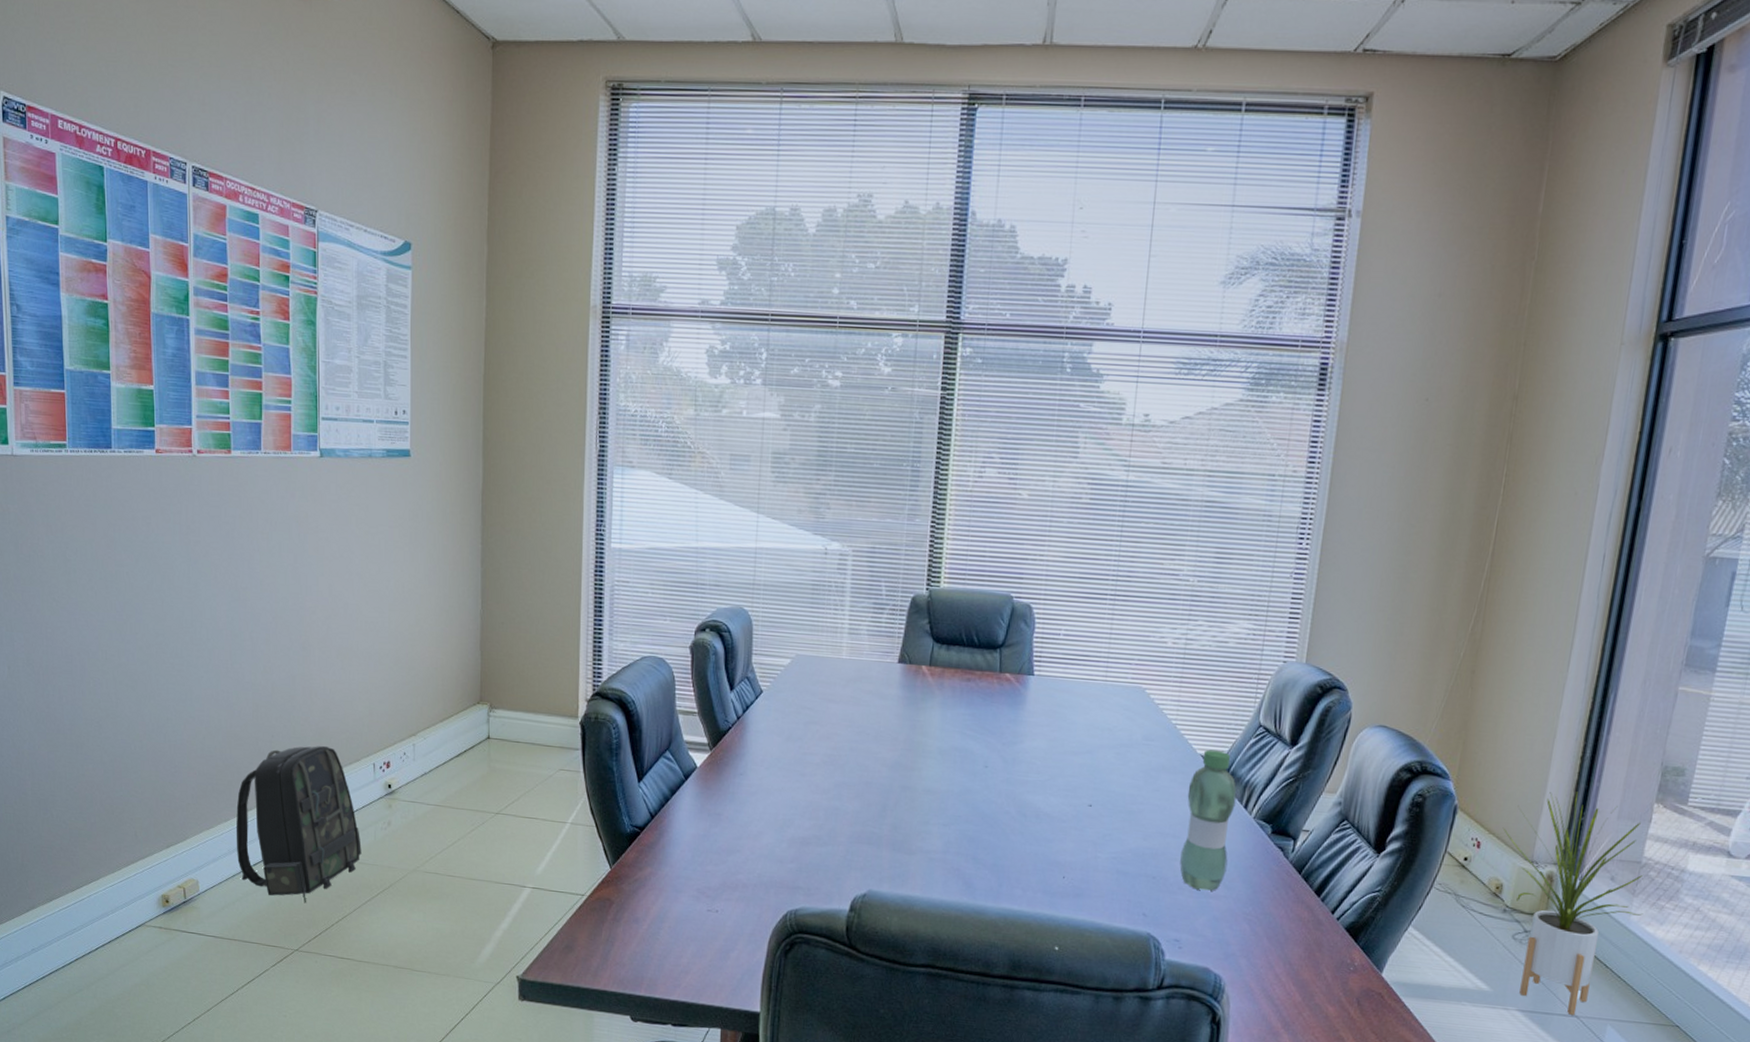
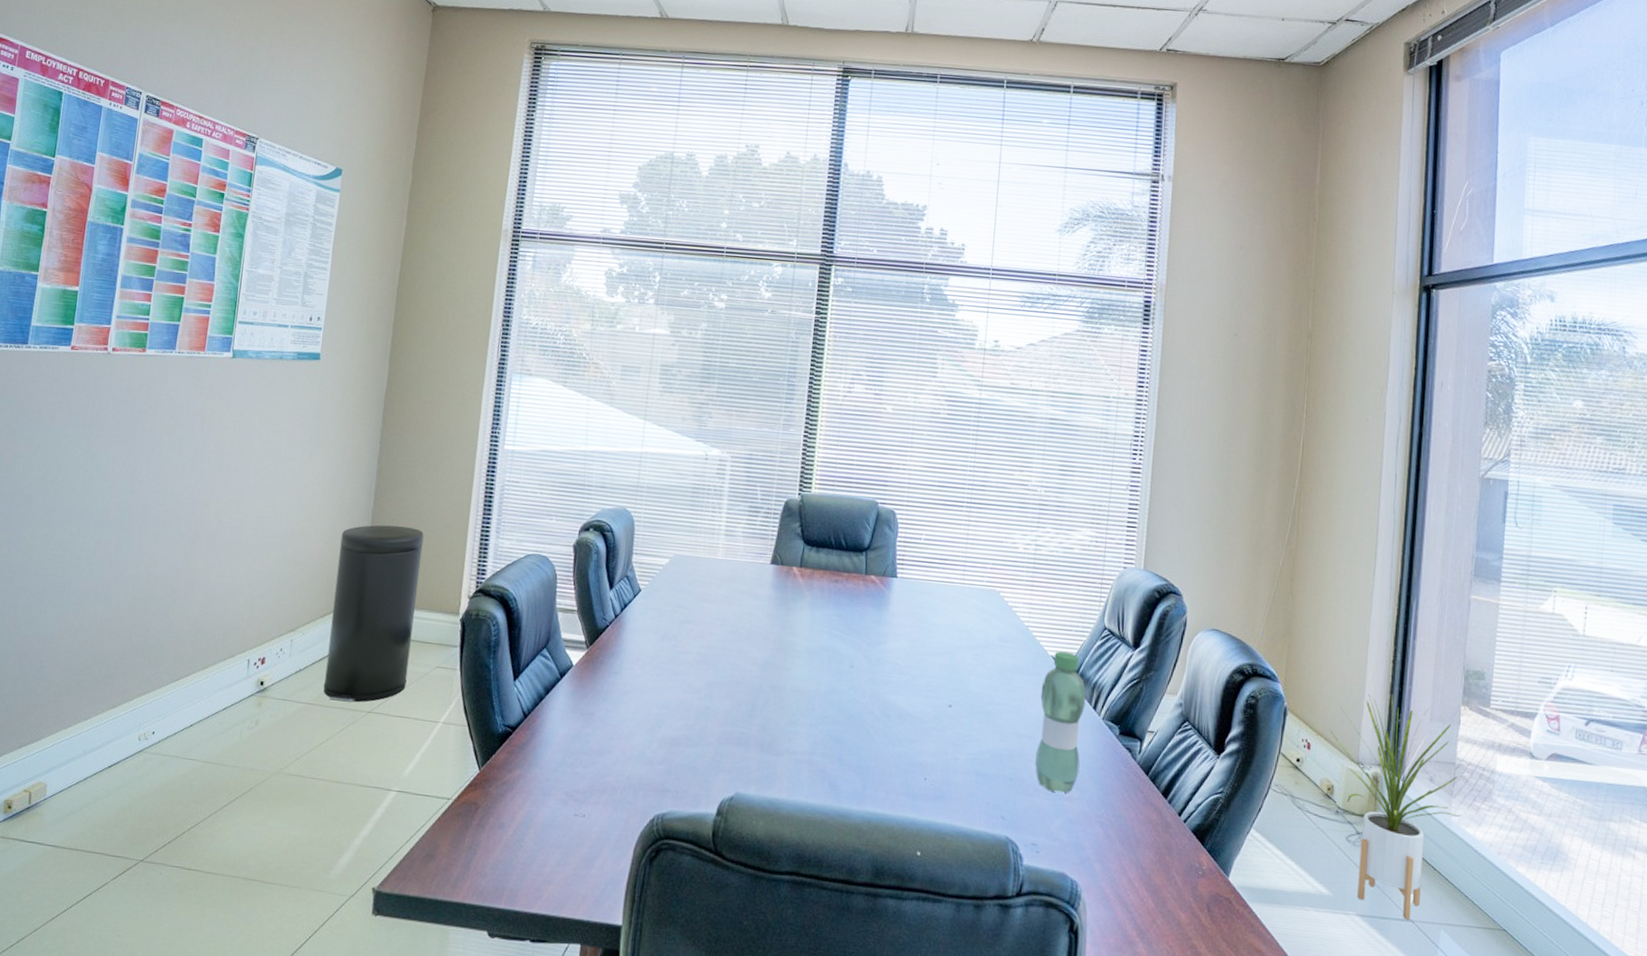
backpack: present [236,745,362,904] -> none [92,640,226,809]
pedal bin: none [449,628,535,804] -> present [323,525,424,702]

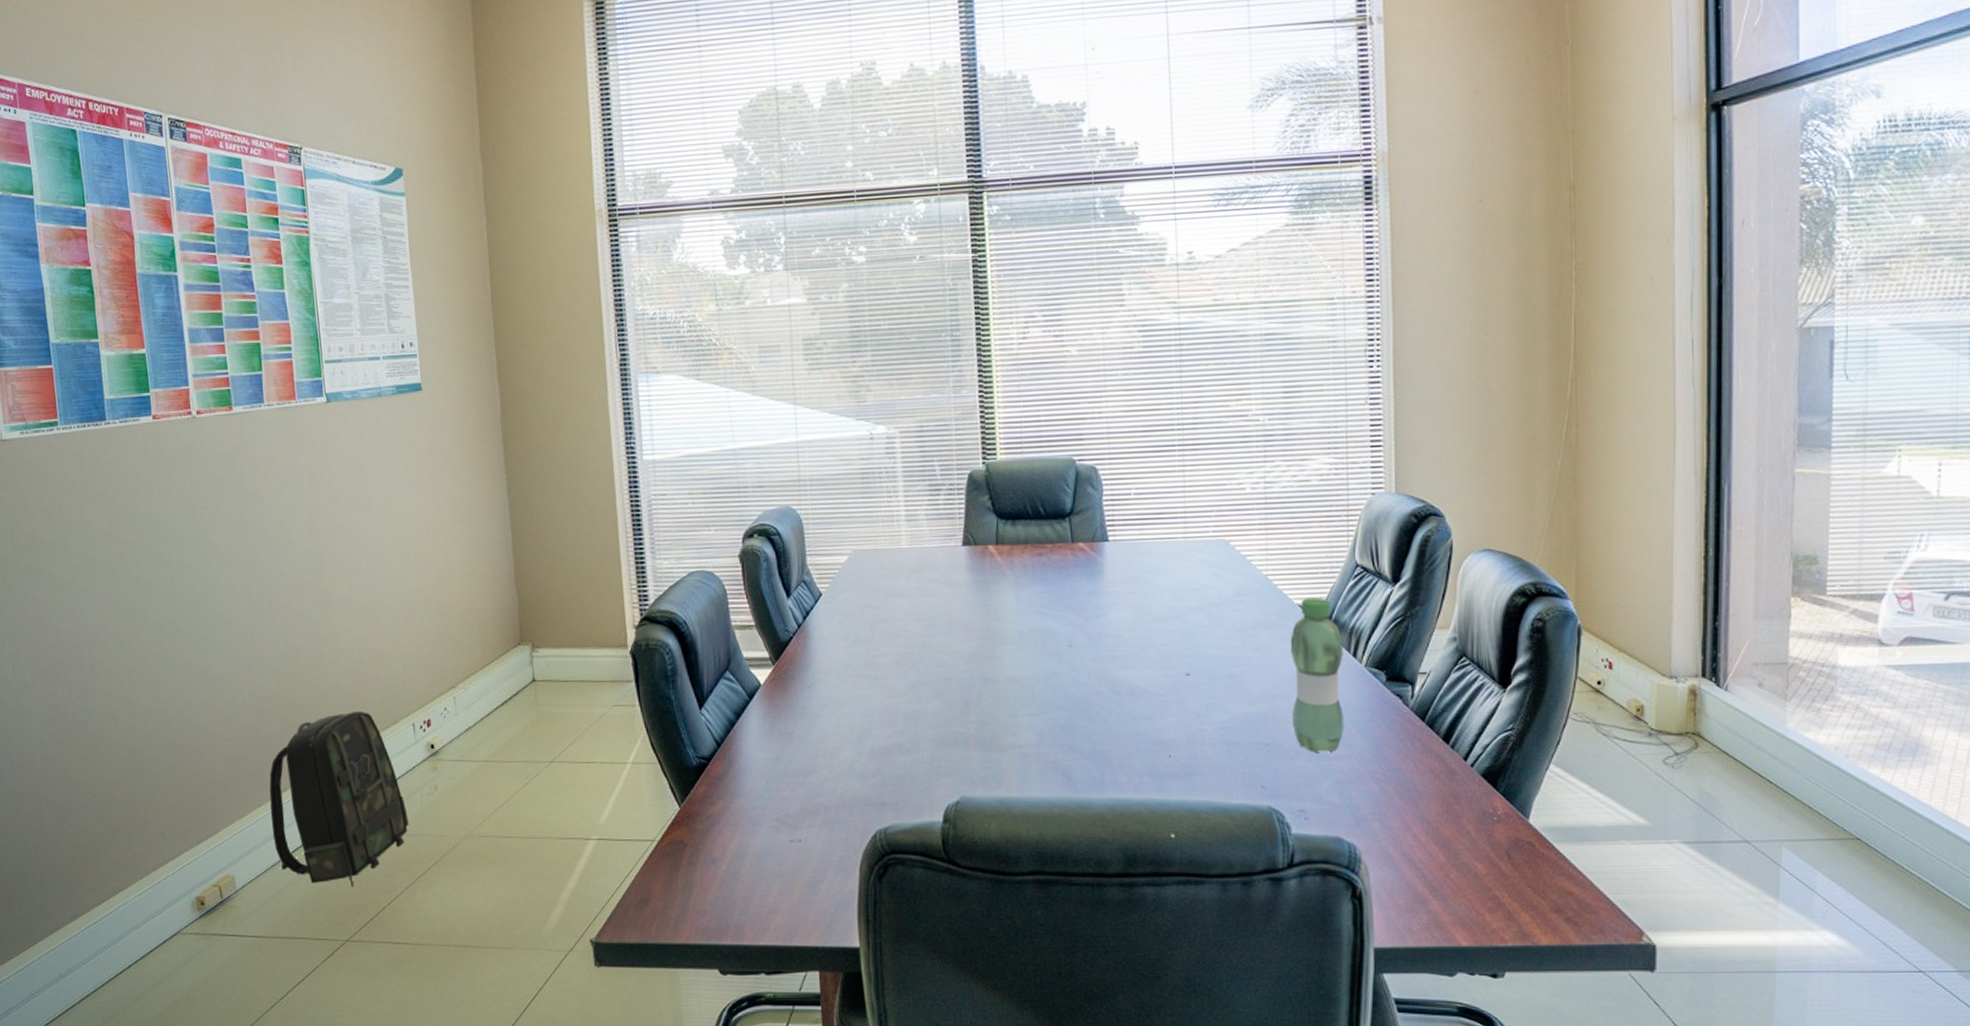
backpack: none [92,640,226,809] -> present [269,710,409,887]
pedal bin: present [323,525,424,702] -> none [484,560,585,755]
house plant: present [1329,694,1462,920] -> none [1633,595,1800,840]

